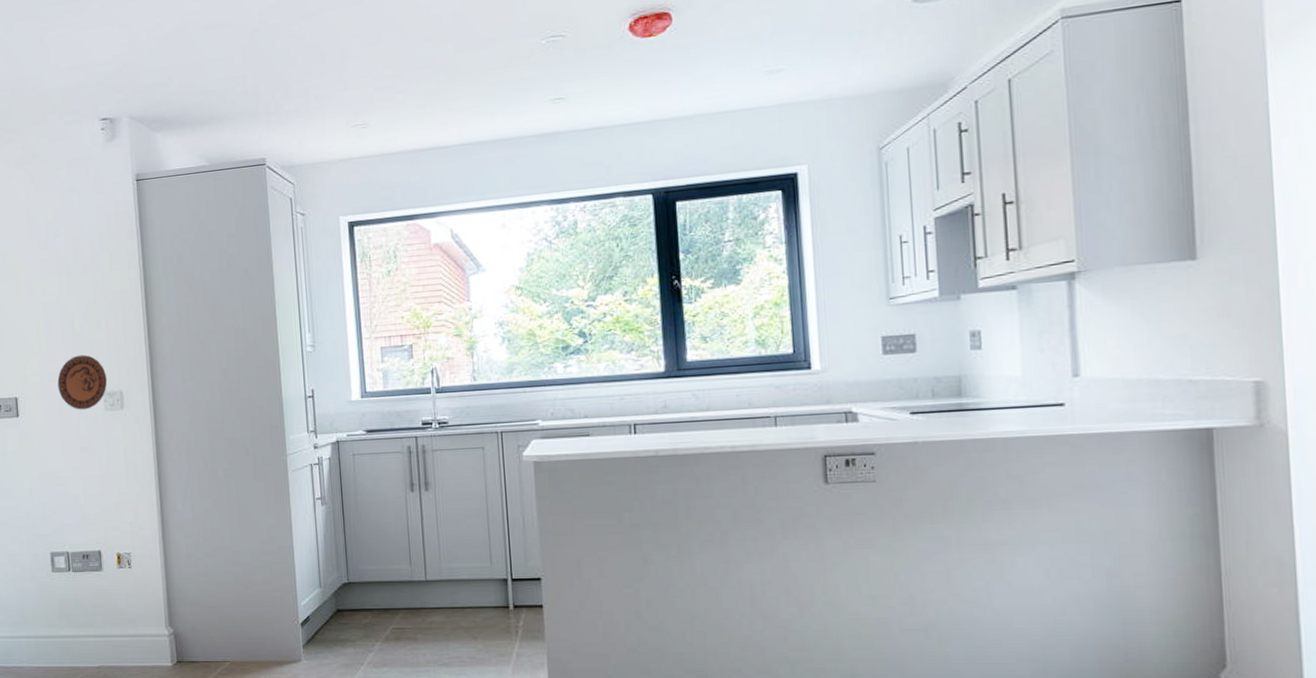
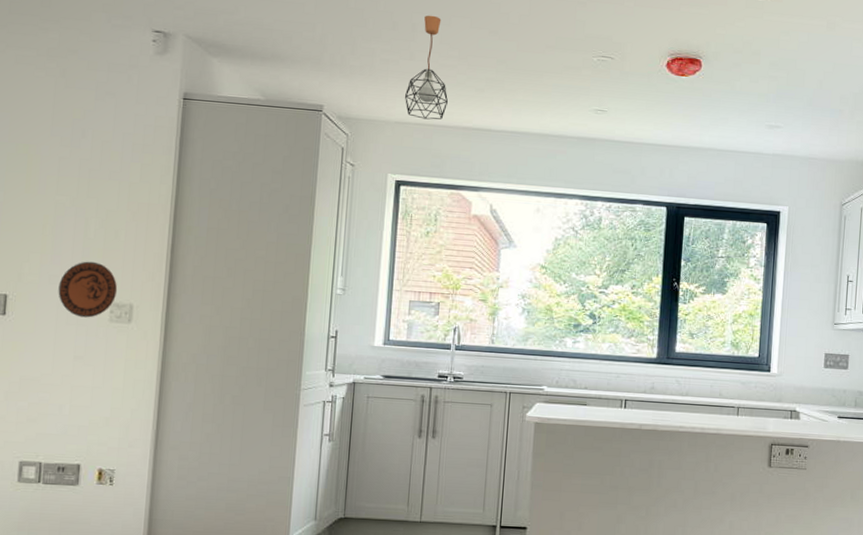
pendant light: none [344,36,389,151] -> present [405,15,448,120]

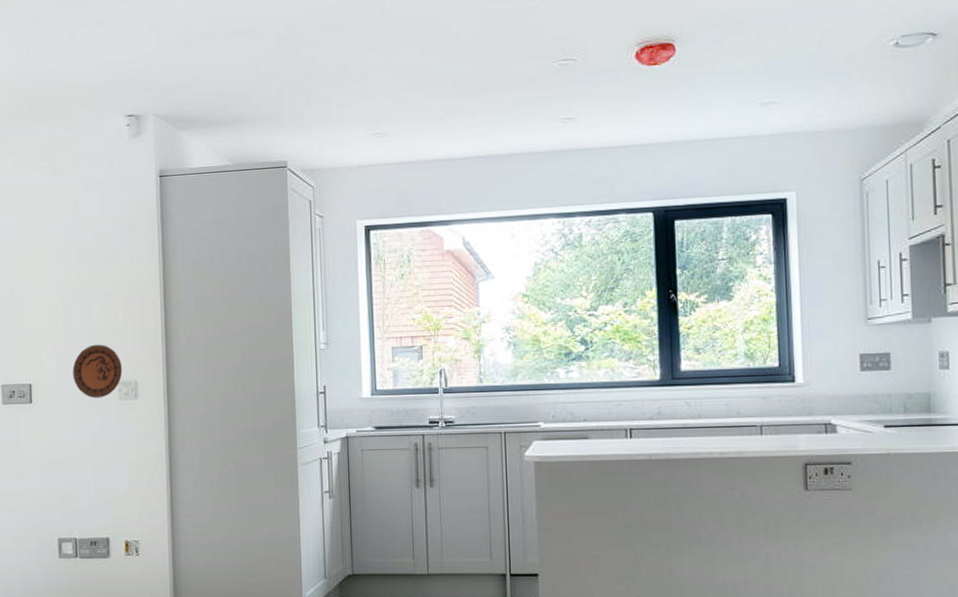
pendant light: present [405,15,448,120] -> none [364,50,407,159]

